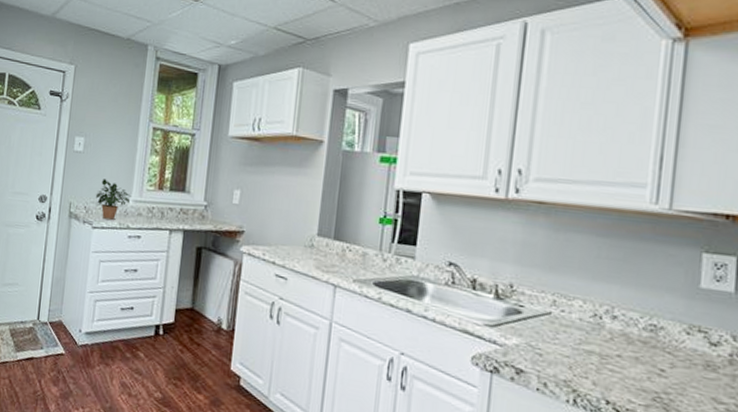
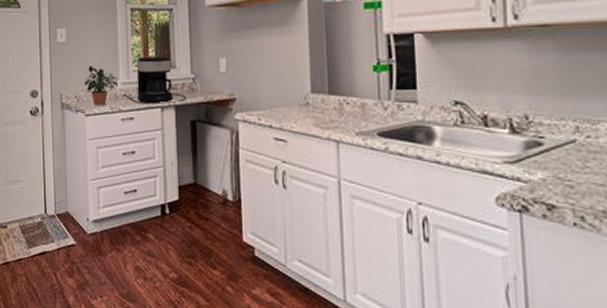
coffee maker: none [133,177,197,228] -> present [123,56,187,105]

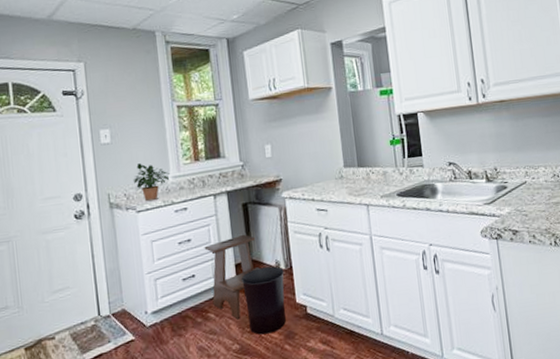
coffee maker: present [123,56,187,105] -> none [175,148,238,195]
step stool: none [148,154,205,247] -> present [204,234,260,320]
waste bin: none [183,195,231,269] -> present [240,266,286,335]

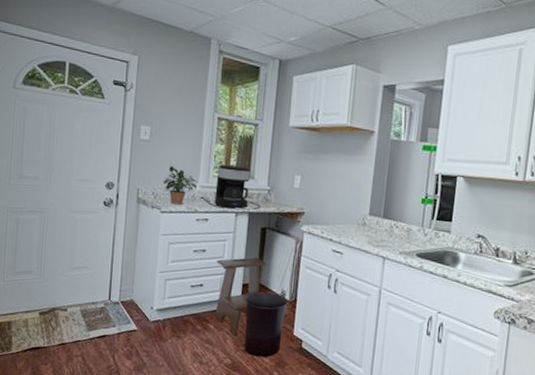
coffee maker: none [175,148,238,195] -> present [200,164,261,211]

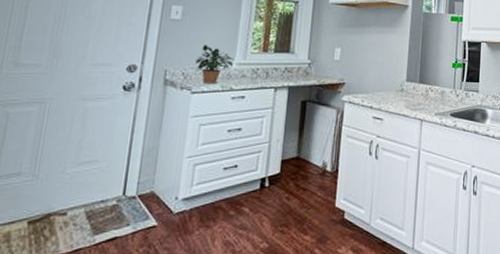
coffee maker: present [200,164,261,211] -> none [237,40,301,85]
step stool: present [214,257,267,337] -> none [250,131,308,217]
waste bin: present [244,293,288,357] -> none [282,167,330,236]

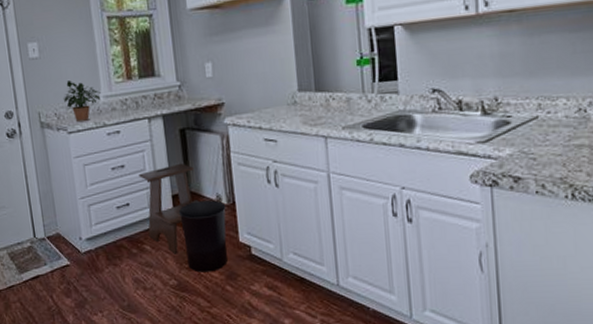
step stool: none [250,131,308,217] -> present [138,163,200,254]
waste bin: none [282,167,330,236] -> present [178,200,228,273]

